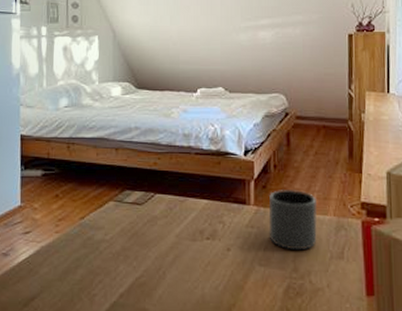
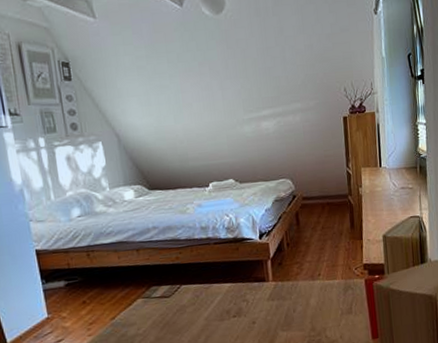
mug: present [269,190,318,251] -> none [285,262,329,314]

